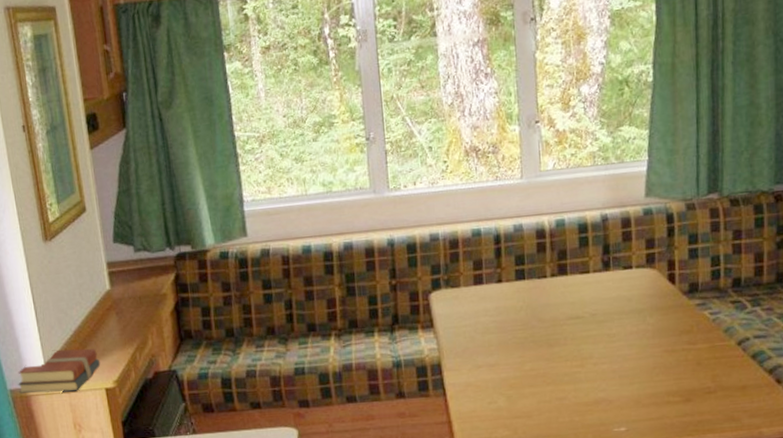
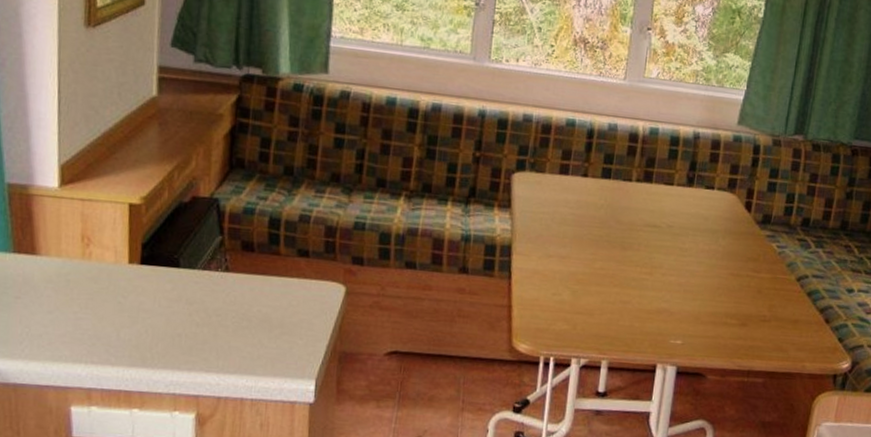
books: present [18,348,101,394] -> none [19,149,129,200]

